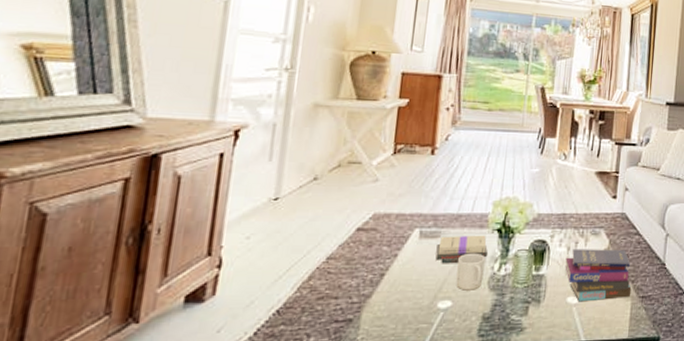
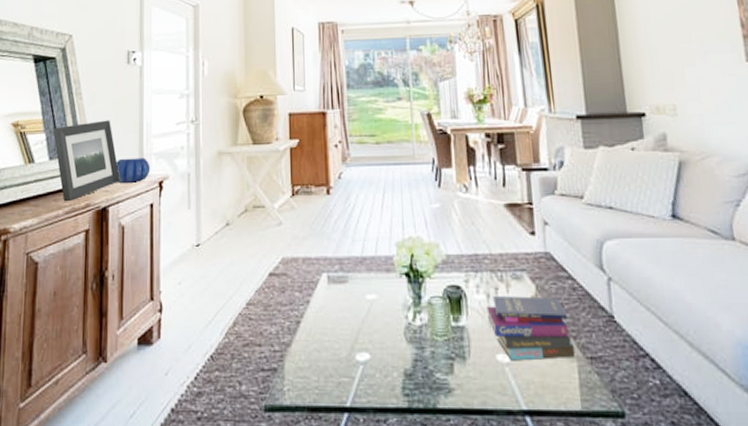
picture frame: none [87,55,182,145] -> present [53,120,120,202]
decorative bowl: none [178,101,226,130] -> present [116,157,151,184]
books: present [435,235,488,264] -> none [346,279,400,312]
mug: present [456,253,485,291] -> none [370,300,399,342]

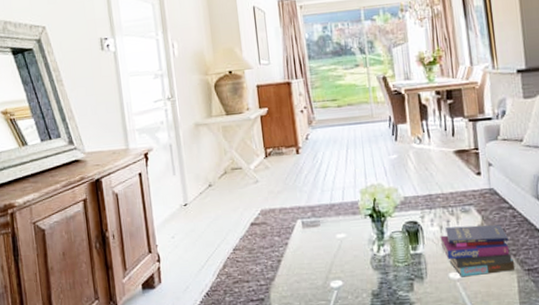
picture frame: present [53,120,120,202] -> none [40,102,109,177]
decorative bowl: present [116,157,151,184] -> none [103,133,136,158]

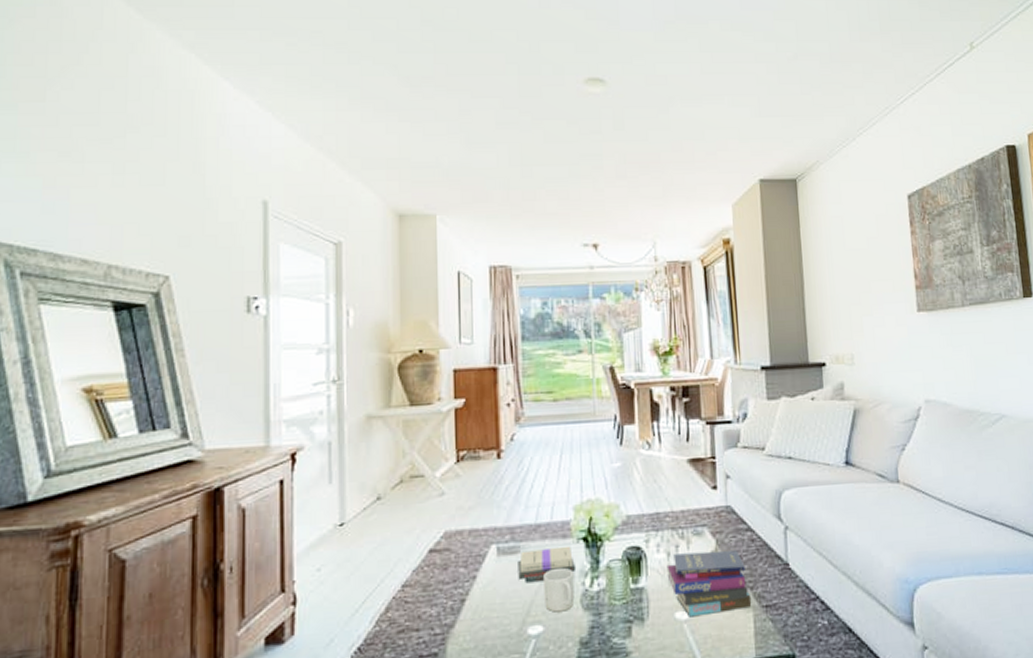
books: none [319,220,366,249] -> present [518,545,577,584]
mug: none [340,237,366,271] -> present [544,567,575,613]

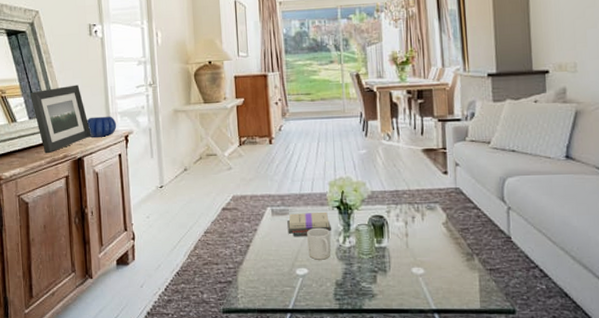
picture frame: none [143,381,239,484] -> present [29,84,91,154]
decorative bowl: none [234,426,280,458] -> present [87,116,117,138]
books: present [666,550,752,618] -> none [404,223,478,273]

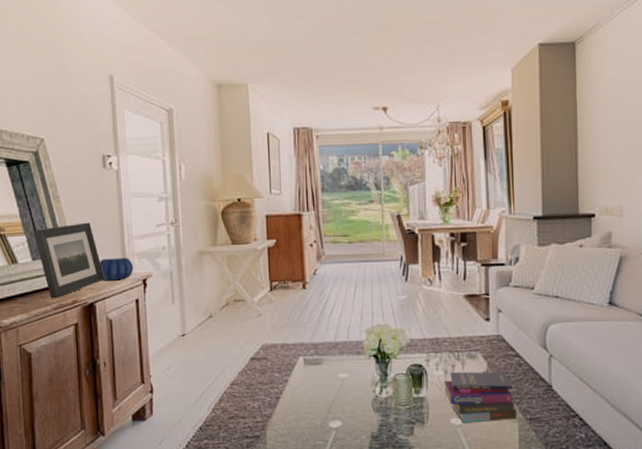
books: present [287,211,332,237] -> none [321,361,369,388]
mug: present [307,227,331,260] -> none [342,377,367,412]
books: none [404,223,478,273] -> present [444,371,518,423]

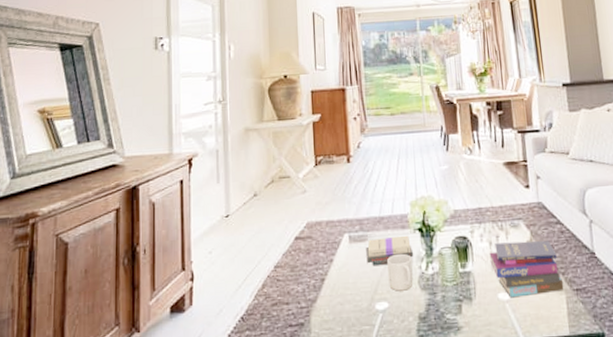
picture frame: present [33,222,105,299] -> none [81,103,150,183]
decorative bowl: present [100,257,134,282] -> none [146,137,180,163]
books: none [321,361,369,388] -> present [366,235,414,266]
mug: none [342,377,367,412] -> present [387,253,414,291]

